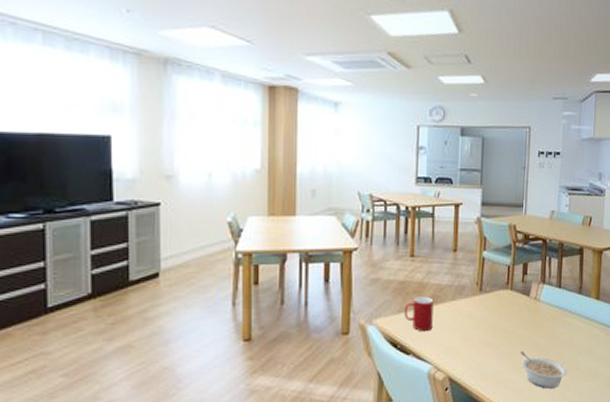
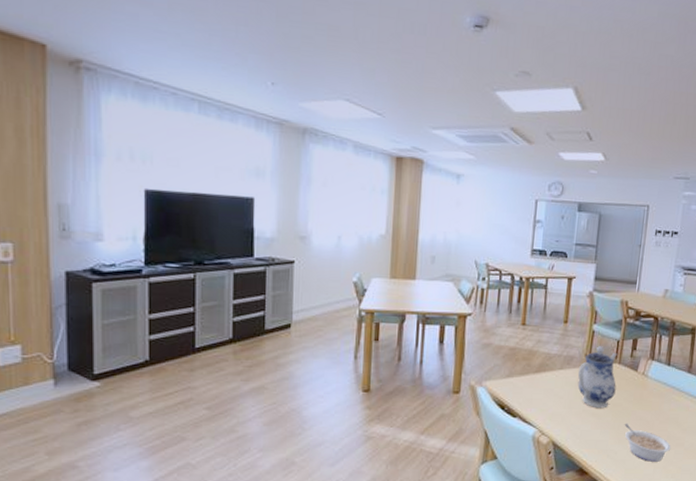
cup: present [404,296,434,332] -> none [512,363,542,397]
teapot: none [470,273,510,338] -> present [577,346,617,409]

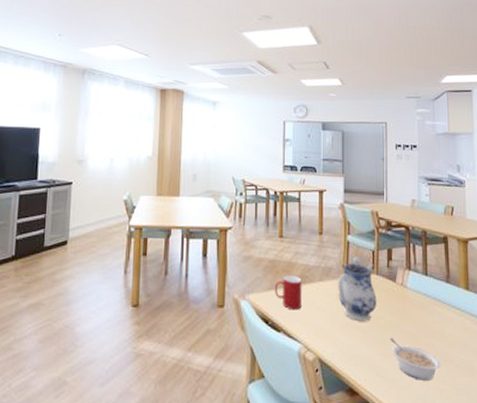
cup: none [512,363,542,397] -> present [274,275,302,310]

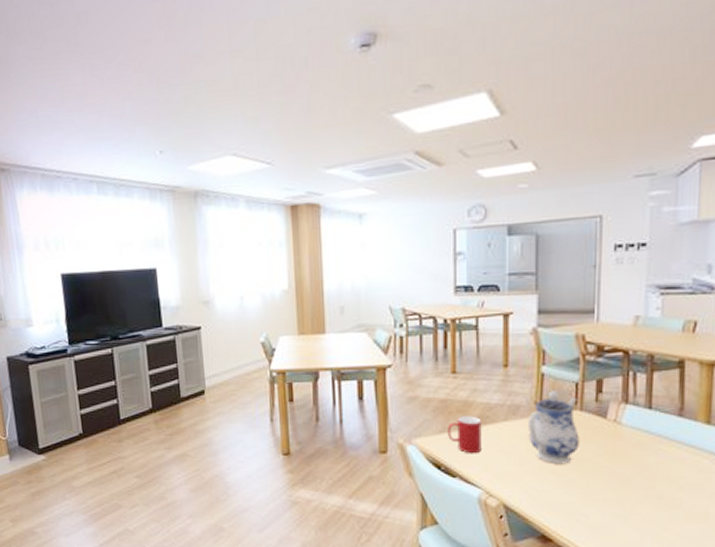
legume: present [389,338,441,380] -> none [595,482,664,527]

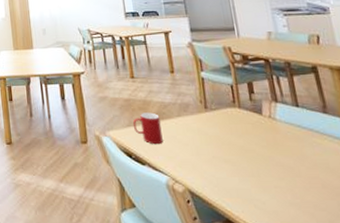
teapot: present [527,391,580,465] -> none [196,92,244,155]

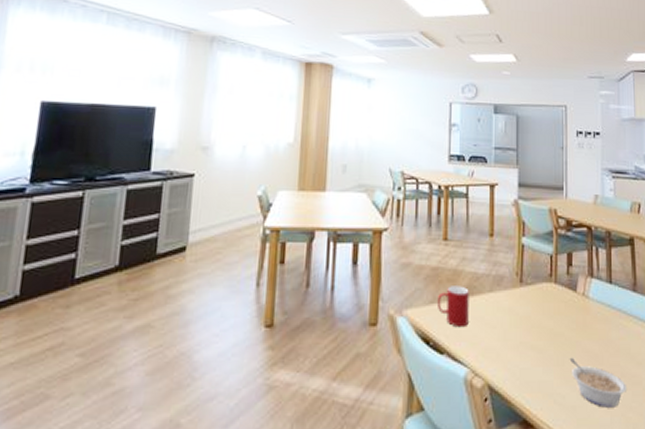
legume: none [264,171,332,214] -> present [569,358,628,408]

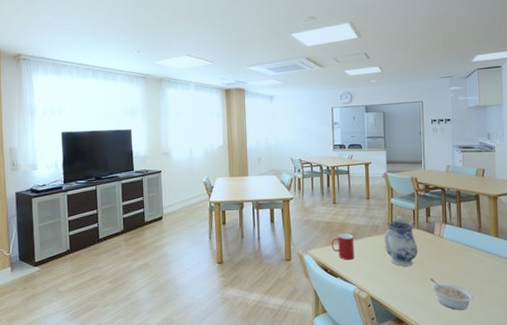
teapot: none [510,262,555,340] -> present [383,215,418,267]

